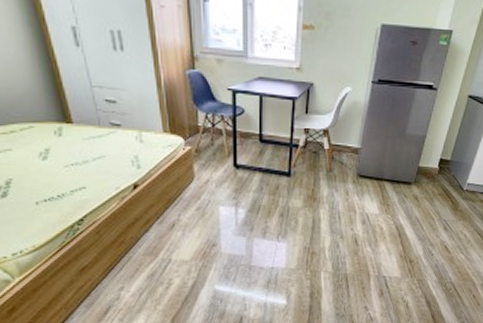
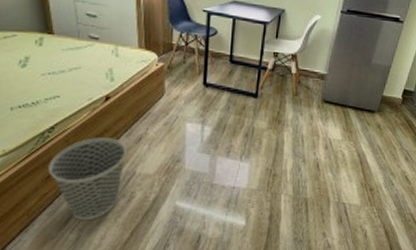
wastebasket: none [81,226,161,311] -> present [49,137,127,221]

